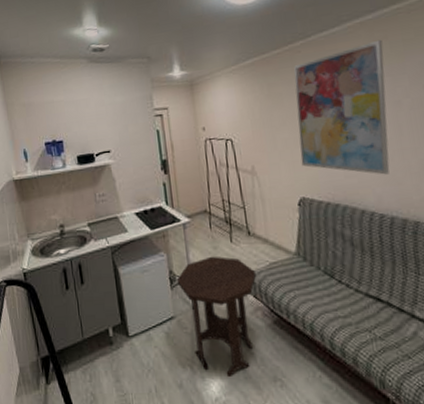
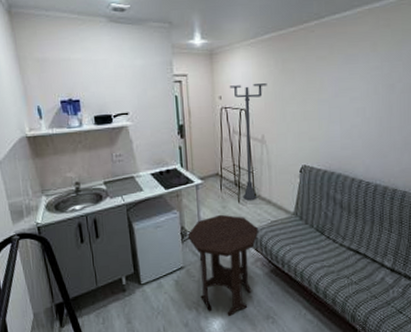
floor lamp: none [212,110,254,240] -> present [229,83,267,201]
wall art: present [294,39,390,175] -> none [305,27,385,149]

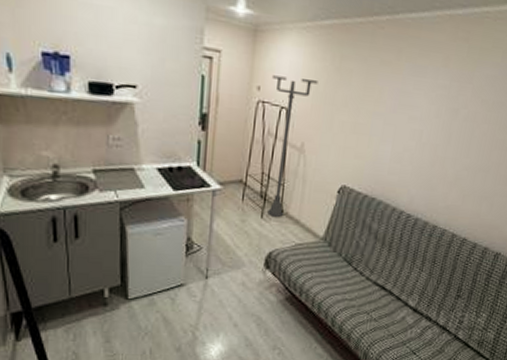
side table: present [187,214,259,316] -> none [193,228,280,343]

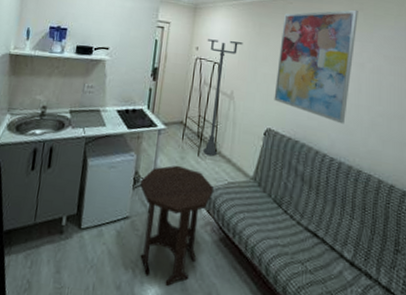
side table: none [193,228,280,343] -> present [139,165,215,286]
wall art: none [351,39,463,179] -> present [274,9,358,124]

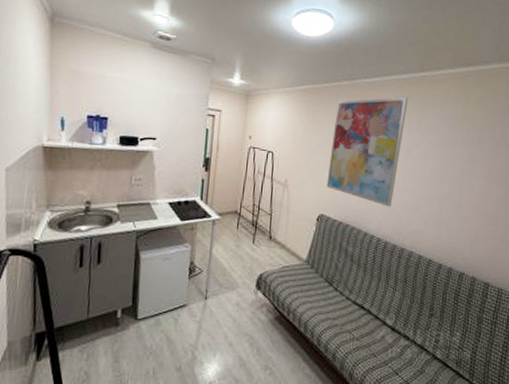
side table: present [139,165,215,286] -> none [195,253,270,363]
floor lamp: present [203,39,243,157] -> none [258,127,297,243]

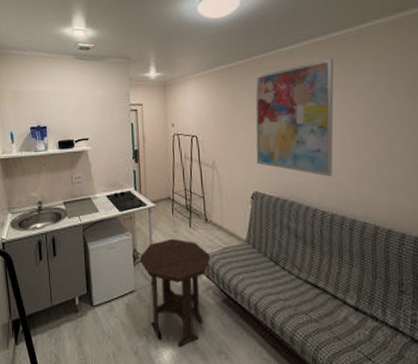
side table: none [195,253,270,363] -> present [139,238,211,347]

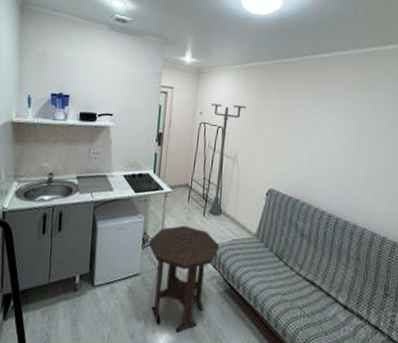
floor lamp: none [181,112,218,226] -> present [208,103,246,217]
wall art: present [255,58,334,177] -> none [276,72,359,183]

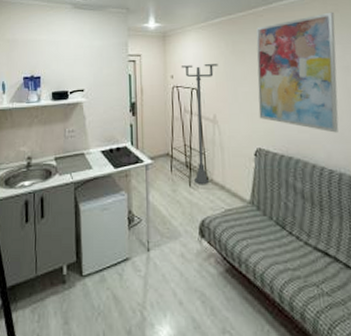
side table: present [148,225,220,333] -> none [135,199,212,325]
wall art: none [276,72,359,183] -> present [256,12,339,133]

